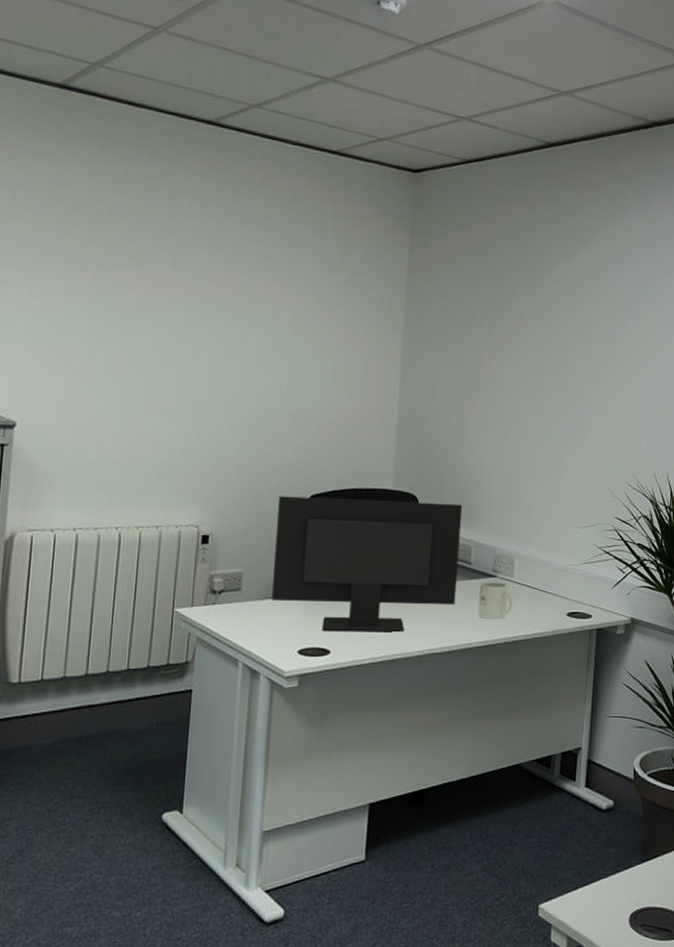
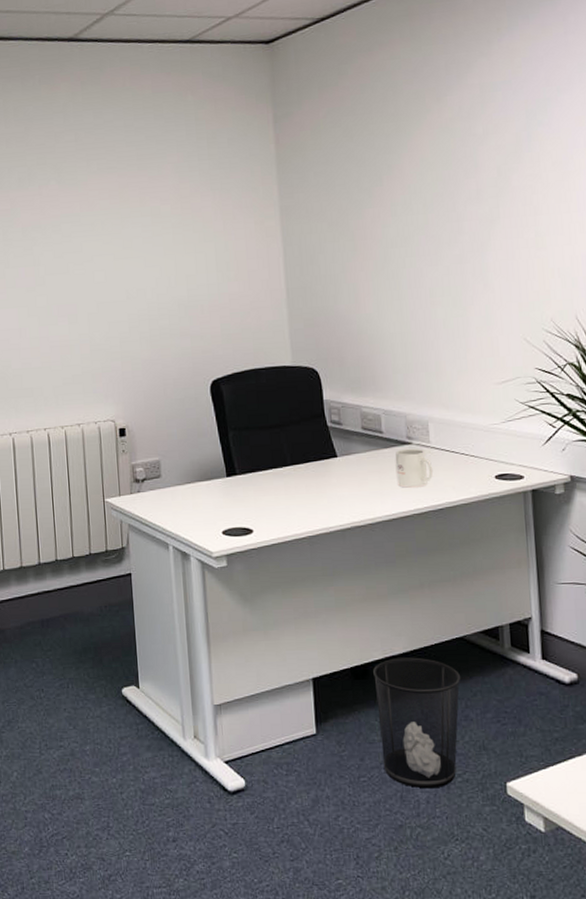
computer monitor: present [272,496,463,633] -> none [183,372,372,512]
waste bin: none [426,783,511,913] -> present [373,657,460,789]

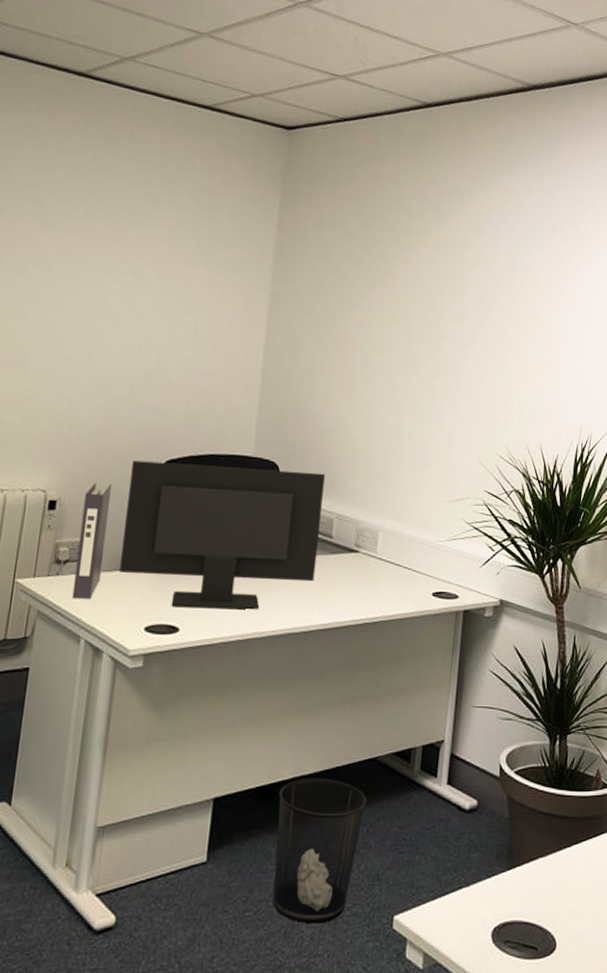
binder: none [148,407,176,512] -> present [72,482,113,600]
computer monitor: none [183,372,372,512] -> present [119,460,326,610]
mug: present [395,448,434,489] -> none [337,556,376,599]

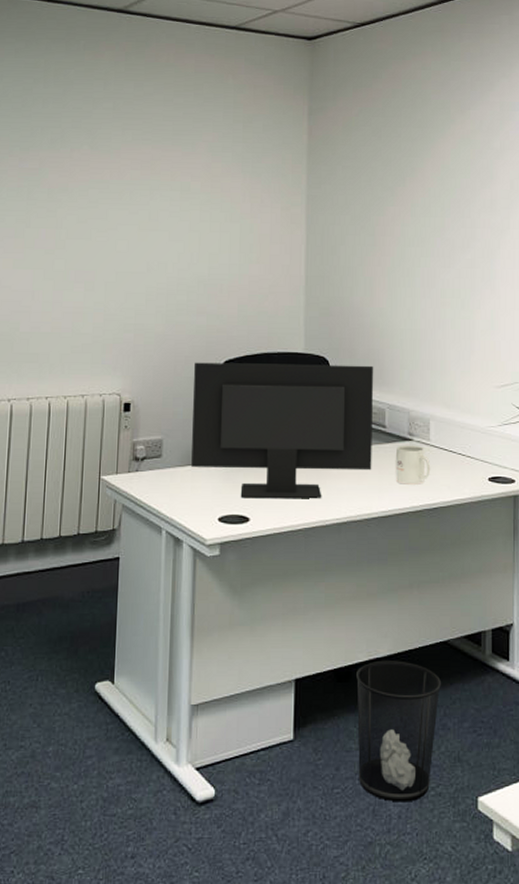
binder: present [72,482,113,600] -> none [151,384,178,493]
mug: none [337,556,376,599] -> present [395,445,431,486]

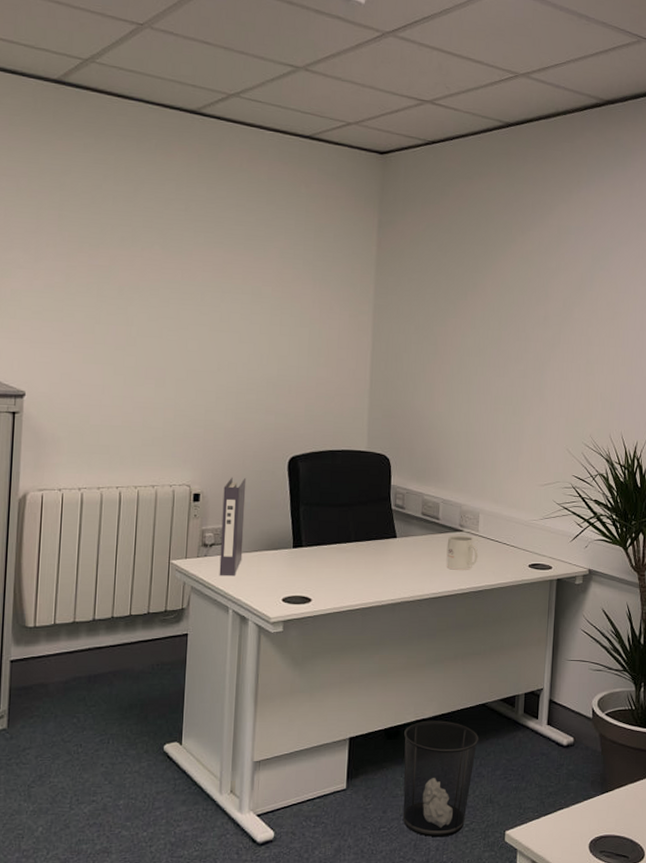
binder: none [151,384,178,493] -> present [219,477,247,577]
computer monitor: present [191,362,374,499] -> none [258,457,431,583]

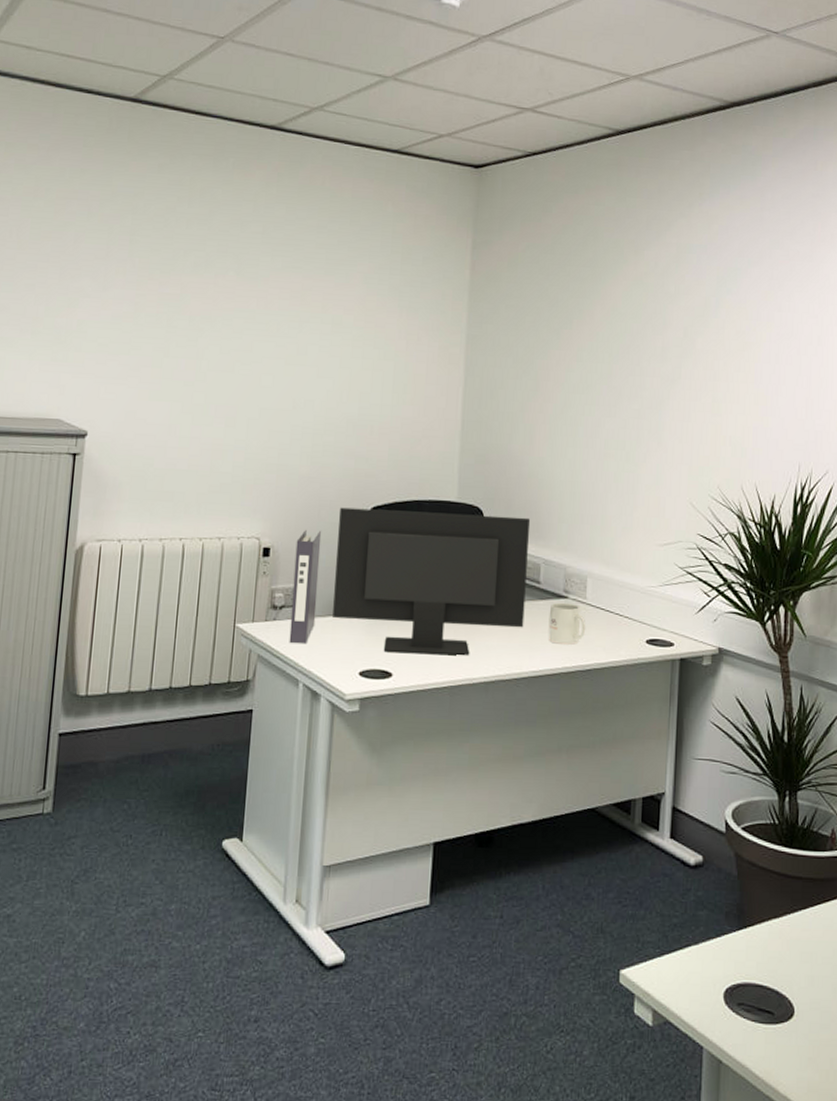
computer monitor: none [258,457,431,583] -> present [333,507,531,657]
waste bin: present [402,720,478,838] -> none [496,826,587,973]

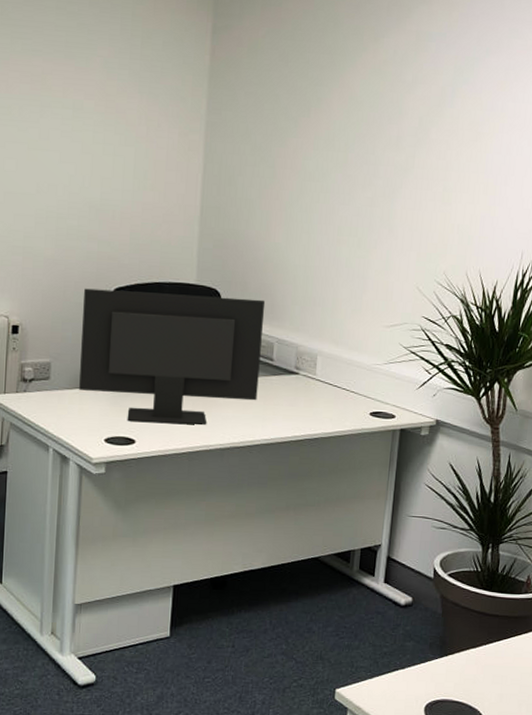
binder: present [289,529,322,645] -> none [39,308,68,414]
mug: present [548,602,586,646] -> none [279,378,315,417]

